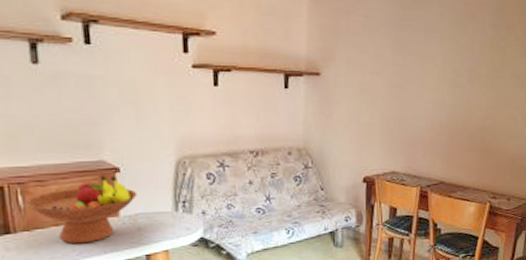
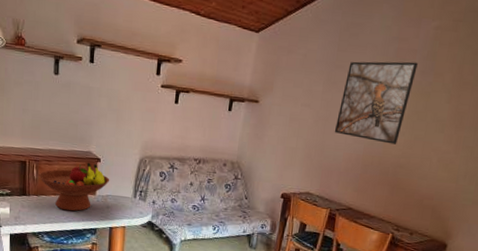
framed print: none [411,16,488,106] -> present [334,61,418,145]

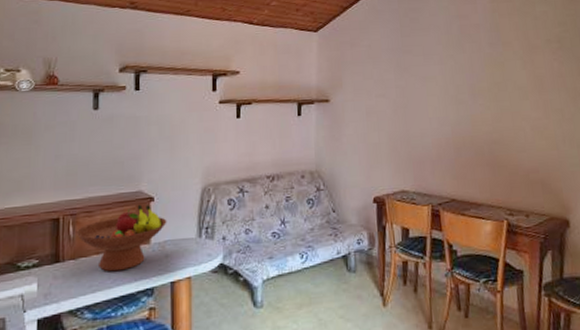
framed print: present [334,61,418,145] -> none [416,35,485,121]

